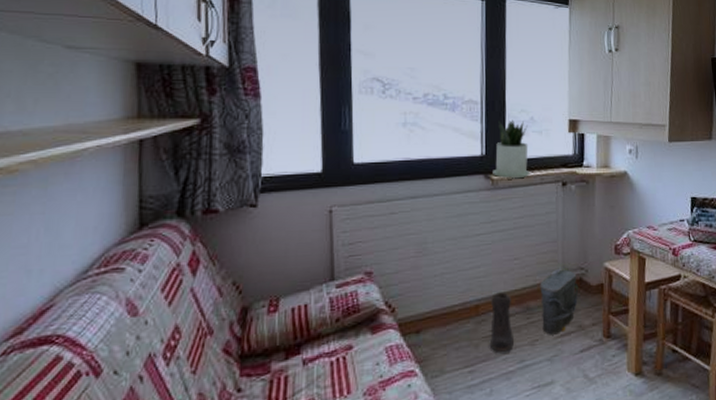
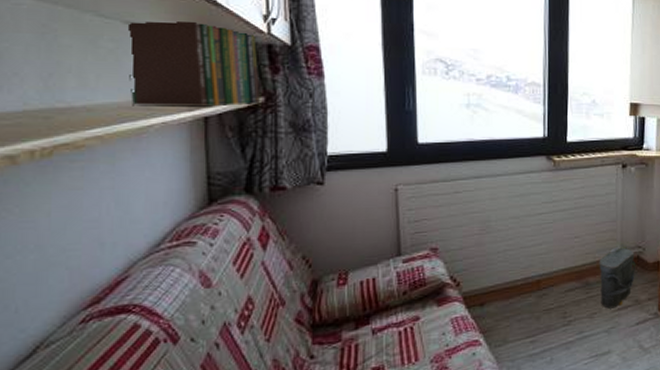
books: none [67,46,196,130] -> present [129,22,260,107]
boot: present [489,292,513,354] -> none [550,268,573,325]
planter: present [493,119,531,179] -> none [555,102,592,161]

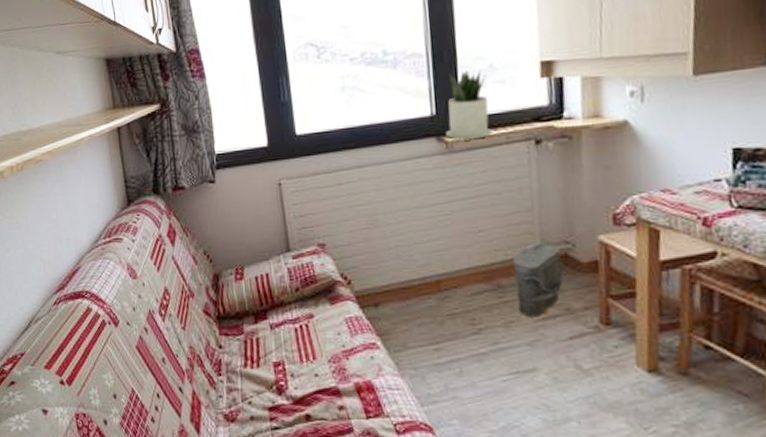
books: present [129,22,260,107] -> none [59,44,157,123]
planter: none [555,102,592,161] -> present [446,70,493,141]

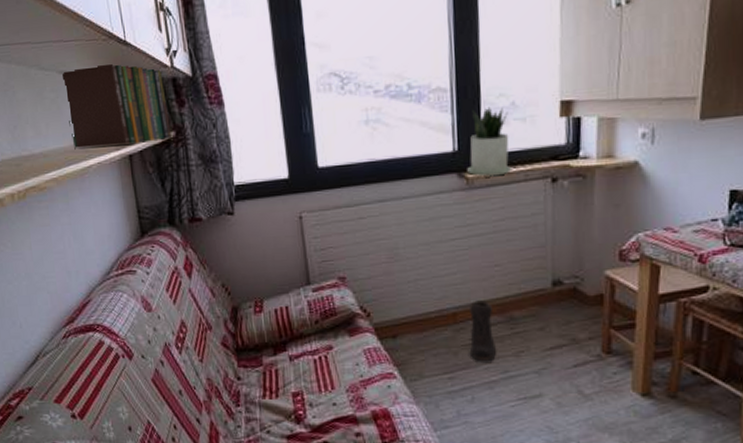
books: none [59,44,157,123] -> present [63,64,171,148]
boot: none [454,267,484,333] -> present [469,300,496,362]
bag: present [512,241,564,317] -> none [525,275,572,347]

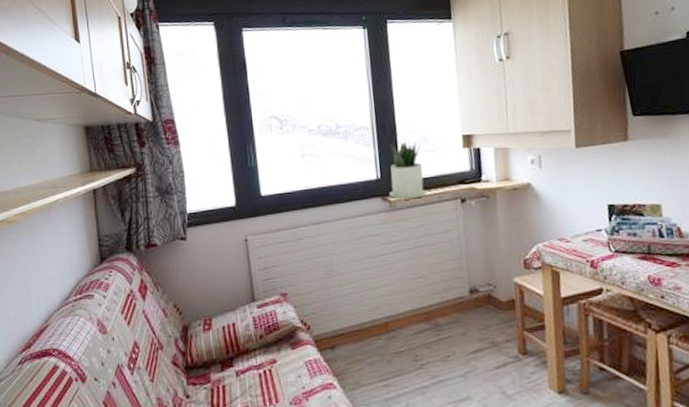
books: present [63,64,171,148] -> none [38,113,132,185]
boot: present [469,300,496,362] -> none [399,309,425,369]

